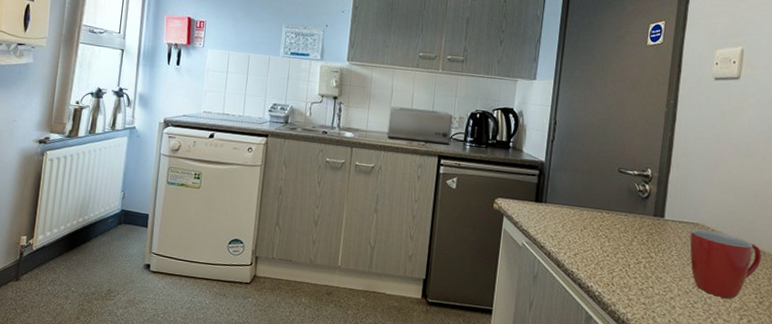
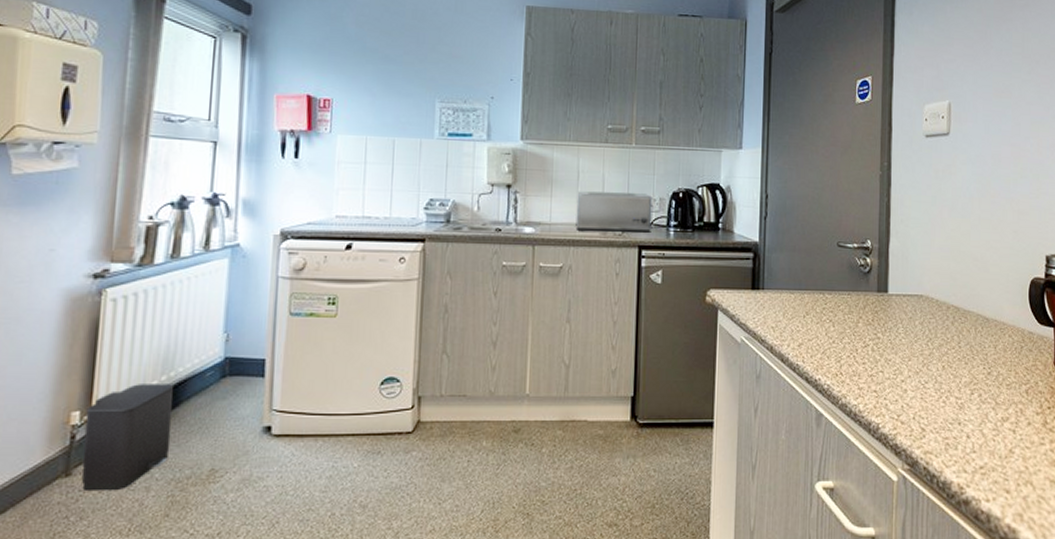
pedal bin: none [25,222,86,295] -> present [81,384,173,490]
mug: present [689,229,762,299] -> none [915,301,985,374]

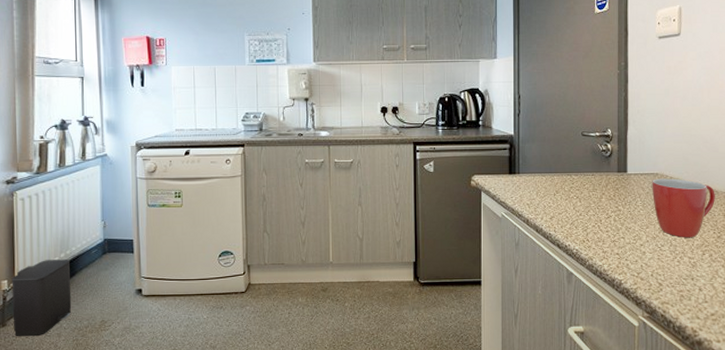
toaster: present [576,191,654,234] -> none [361,100,424,133]
mug: none [915,301,985,374] -> present [652,178,715,238]

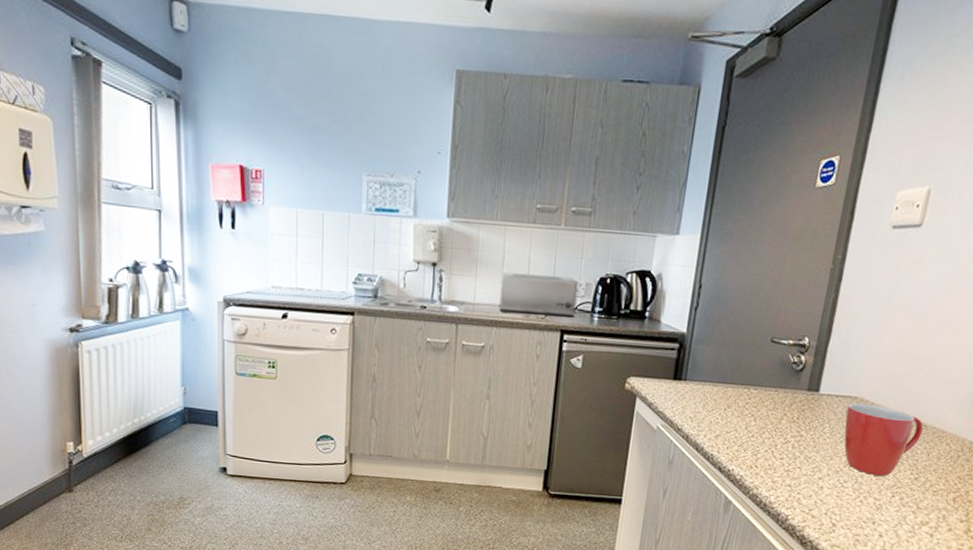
pedal bin: present [11,259,72,336] -> none [78,424,147,506]
toaster: none [361,100,424,133] -> present [499,272,579,319]

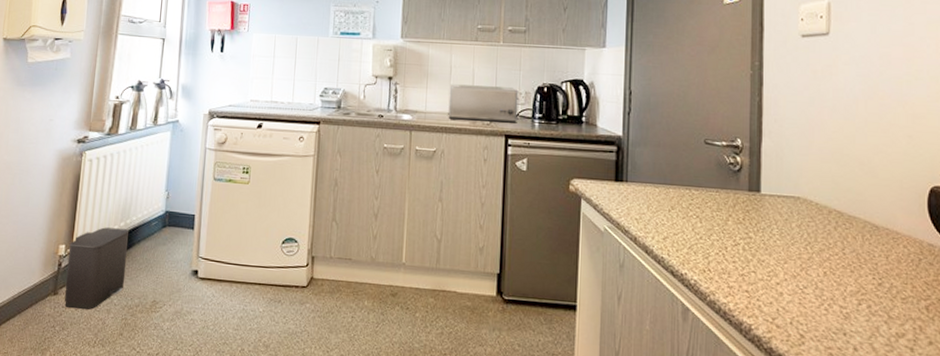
pedal bin: none [78,424,147,506] -> present [64,227,129,310]
mug: present [844,403,923,477] -> none [792,203,874,282]

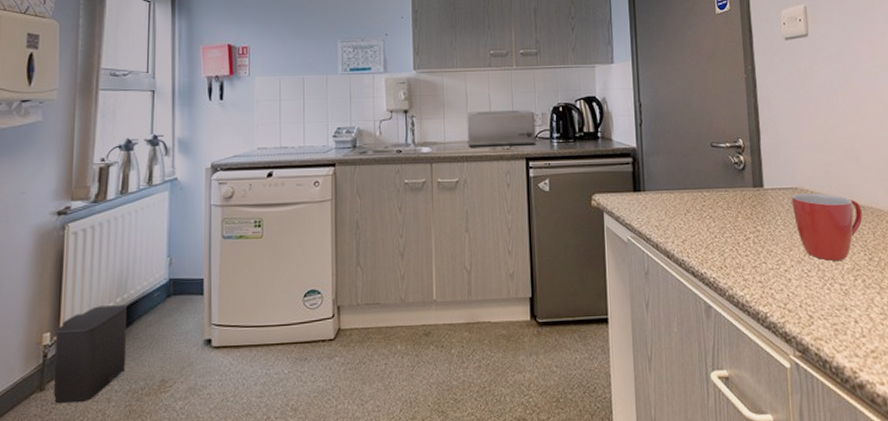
mug: none [792,203,874,282] -> present [791,193,862,262]

